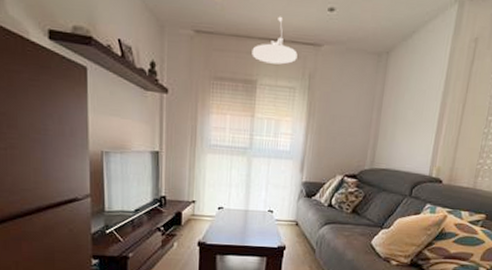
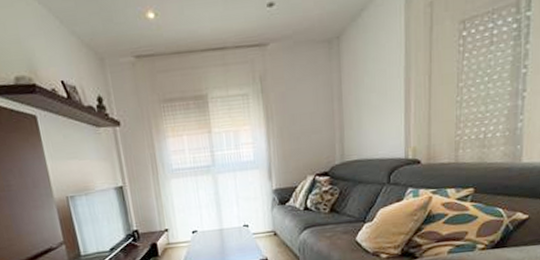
ceiling lamp: present [252,16,298,65] -> none [196,23,244,75]

